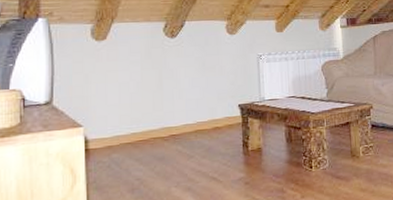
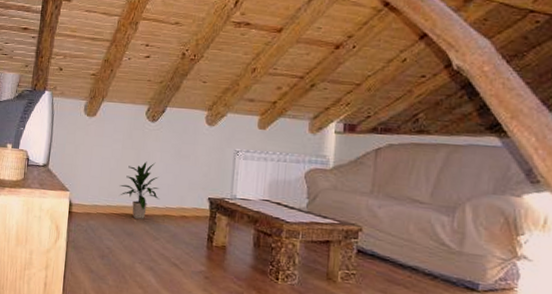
indoor plant: none [143,78,190,141] -> present [119,161,160,219]

